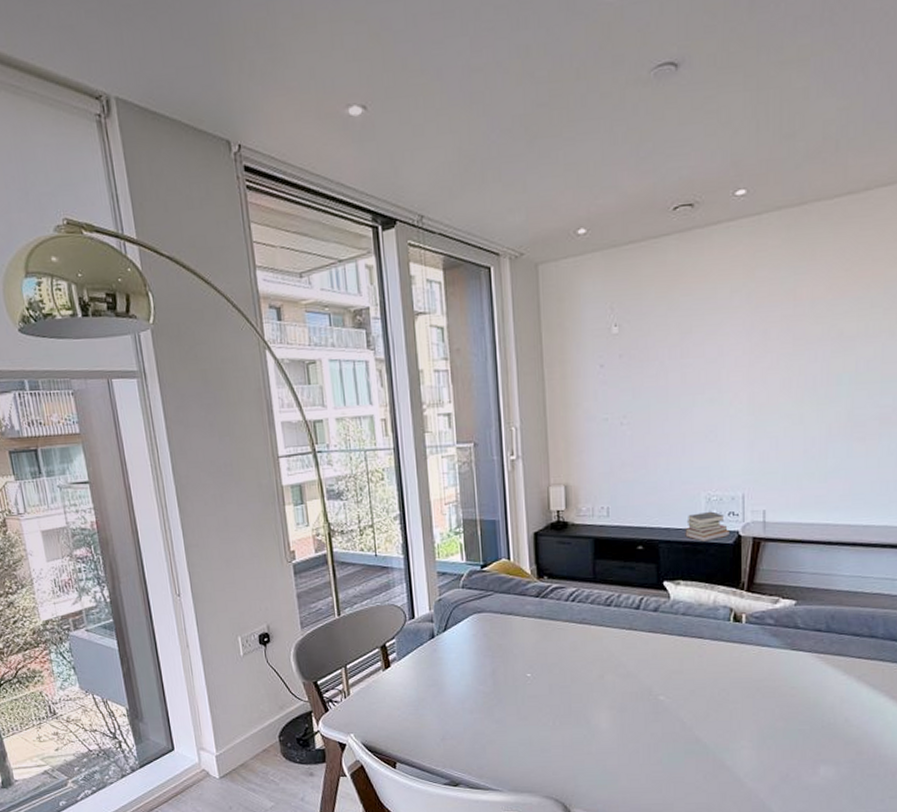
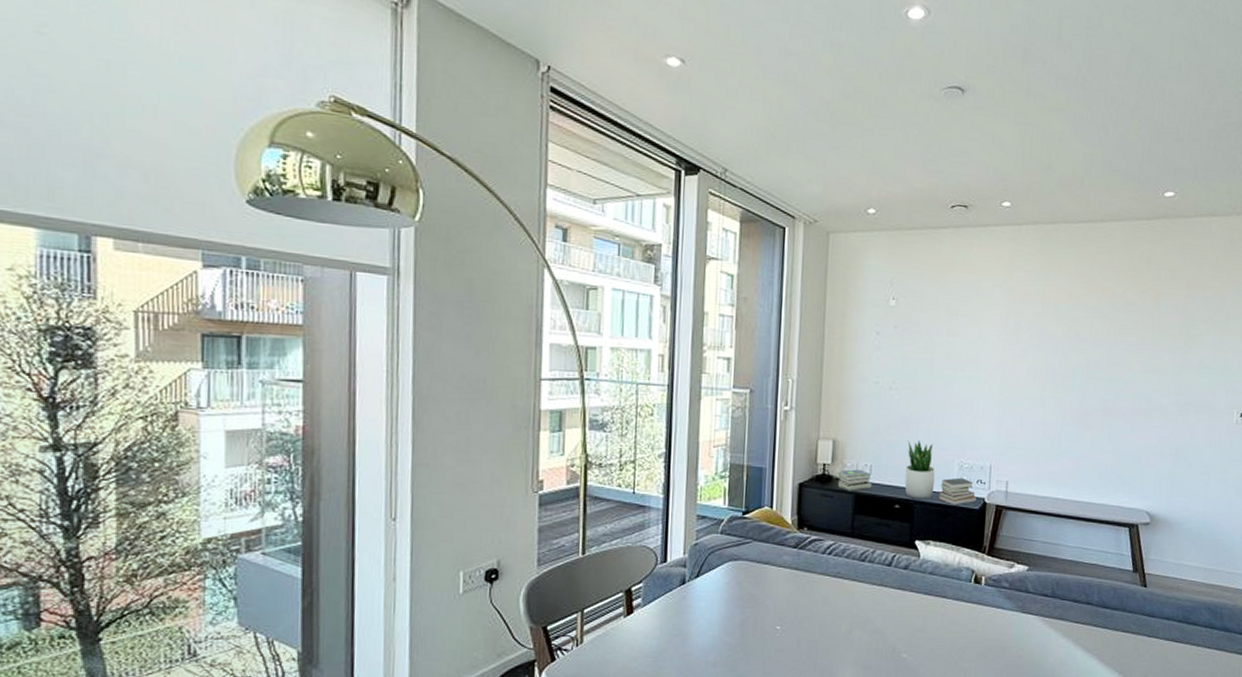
books: none [574,513,611,537] -> present [837,469,873,492]
planter: none [646,476,680,539] -> present [904,440,935,500]

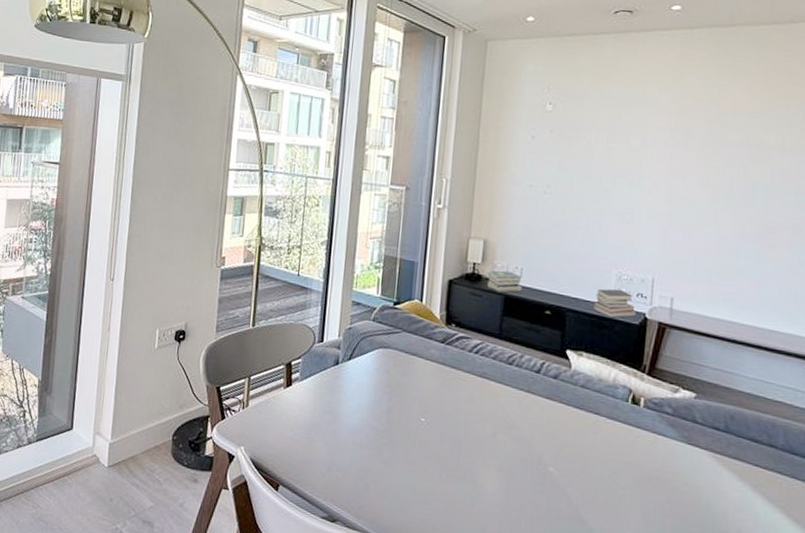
planter: present [904,440,935,500] -> none [556,246,590,309]

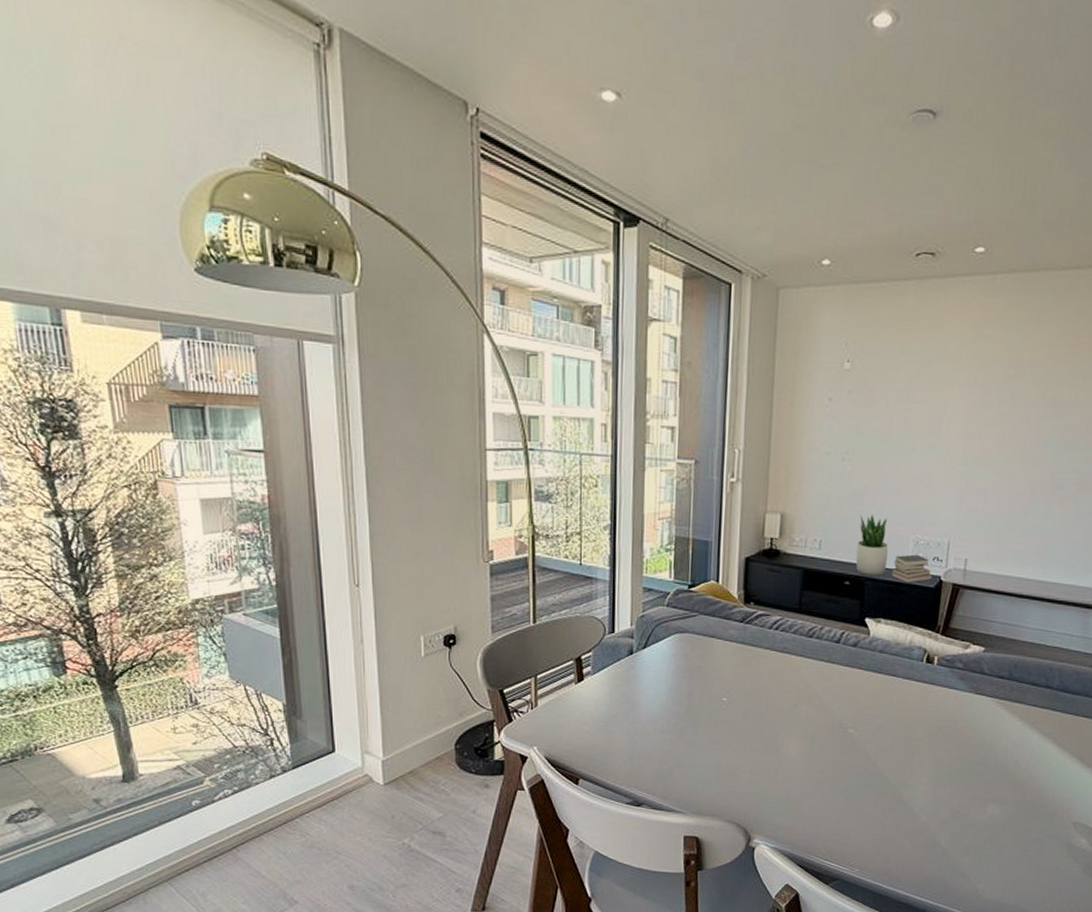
books: present [486,270,523,293] -> none [785,544,822,568]
planter: none [556,246,590,309] -> present [855,514,889,577]

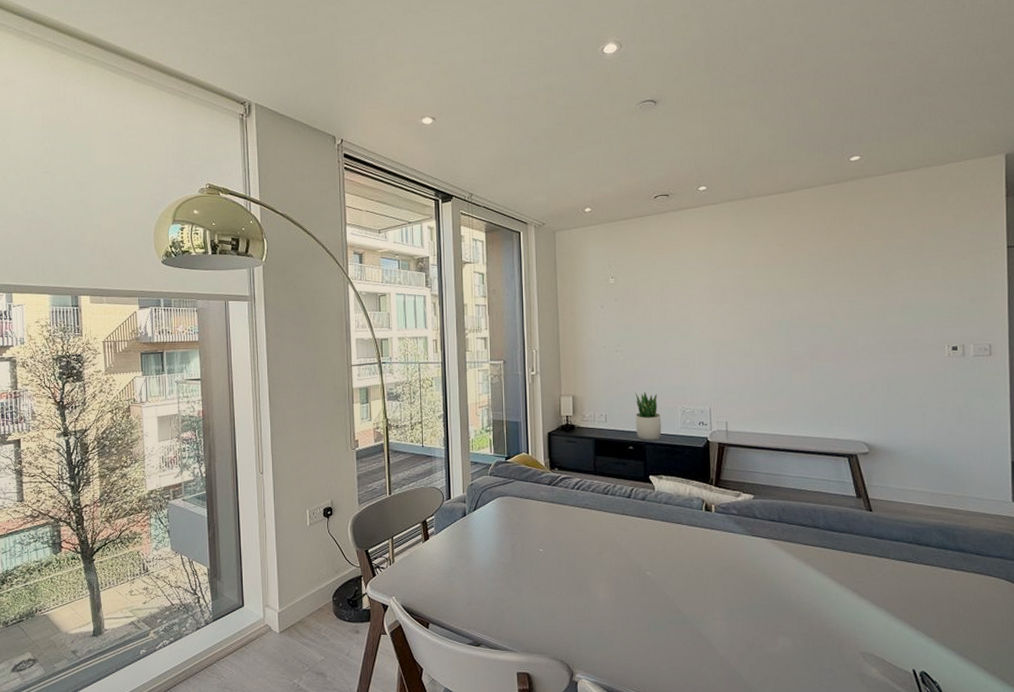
books: present [890,554,932,583] -> none [666,421,700,445]

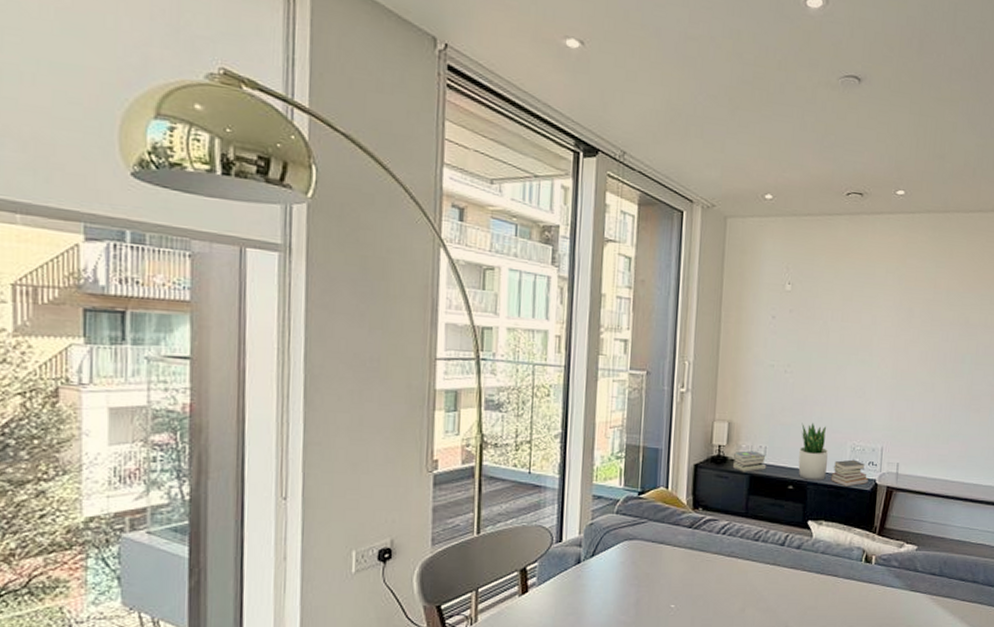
books: none [579,419,608,438] -> present [732,451,767,473]
books: none [666,421,700,445] -> present [830,459,868,487]

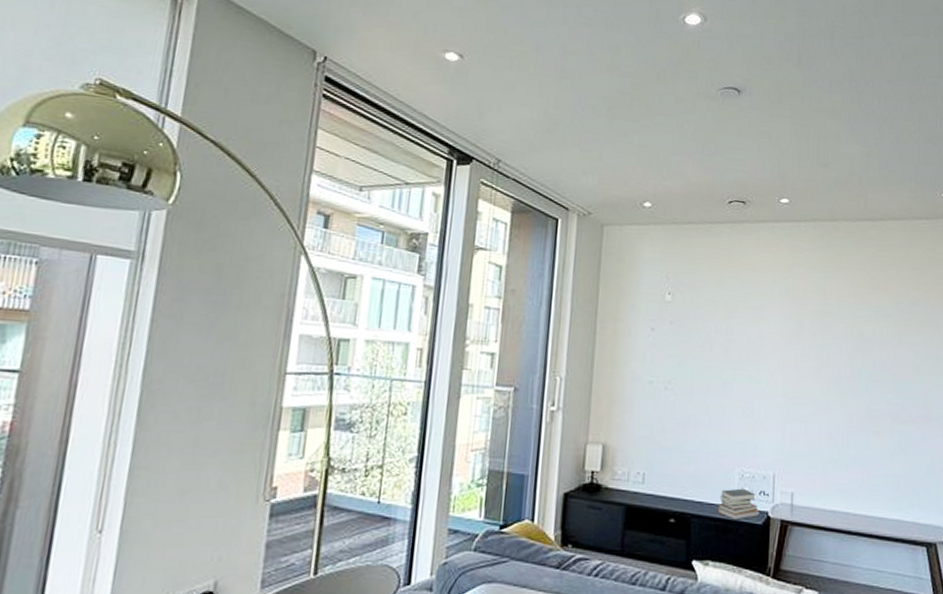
books: present [732,451,767,473] -> none [606,477,645,504]
planter: present [798,422,828,482] -> none [680,446,714,514]

